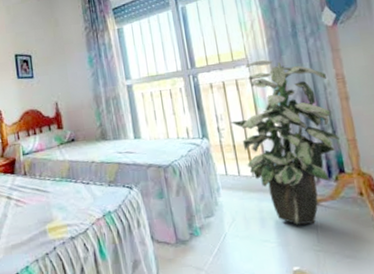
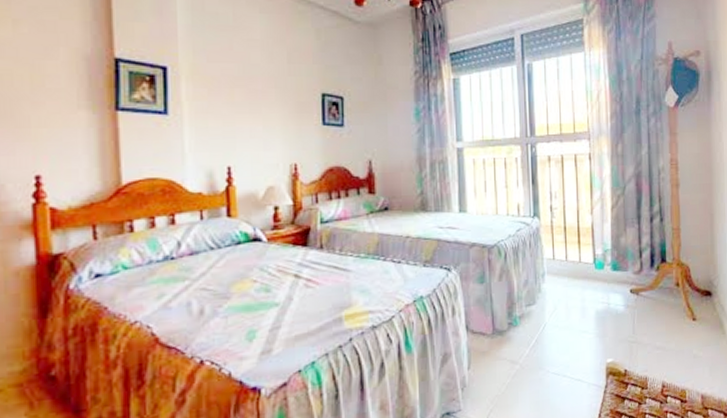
indoor plant: present [230,60,339,226] -> none [564,136,665,316]

